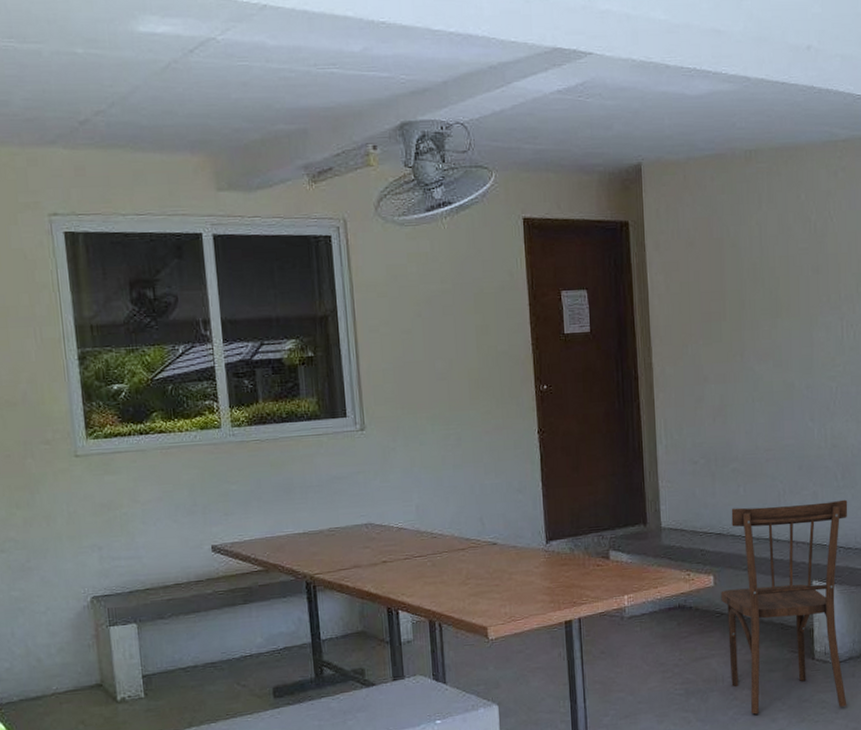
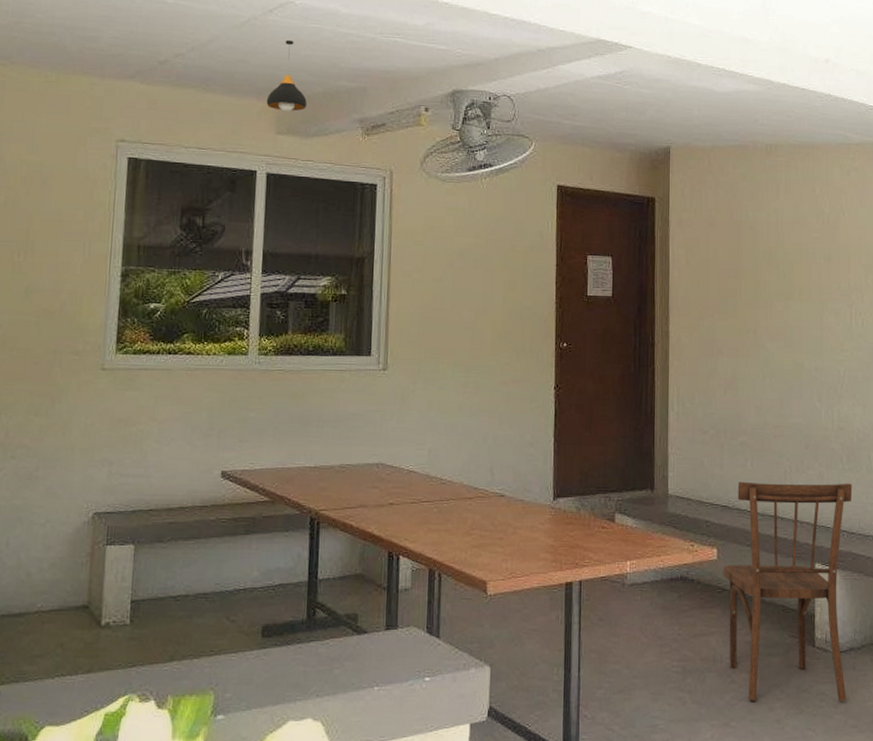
pendant light: none [201,82,245,164] -> present [266,39,307,111]

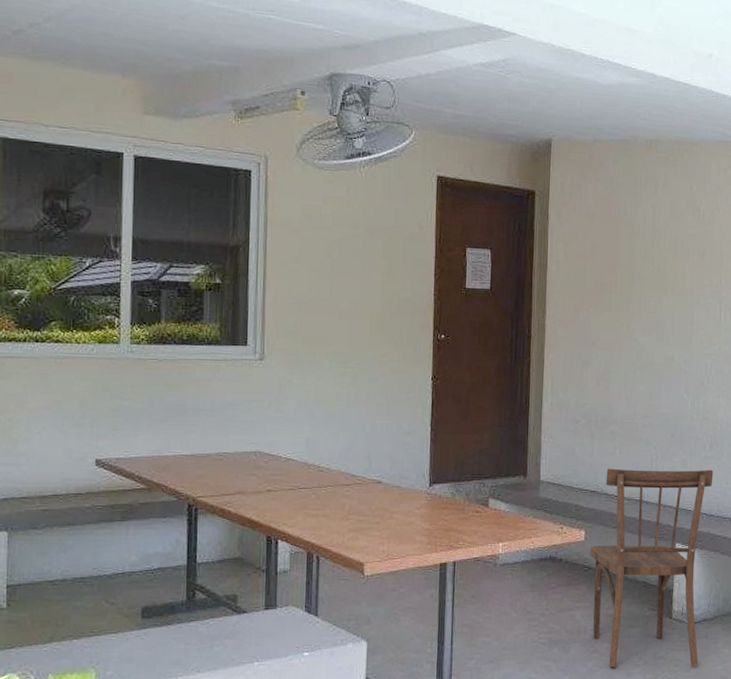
pendant light: present [266,39,307,111] -> none [131,12,175,91]

